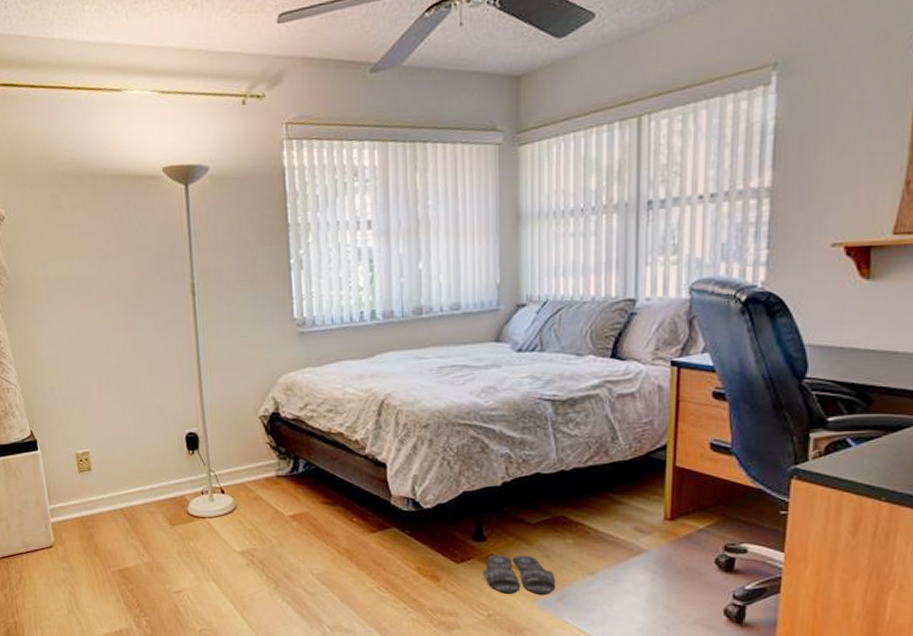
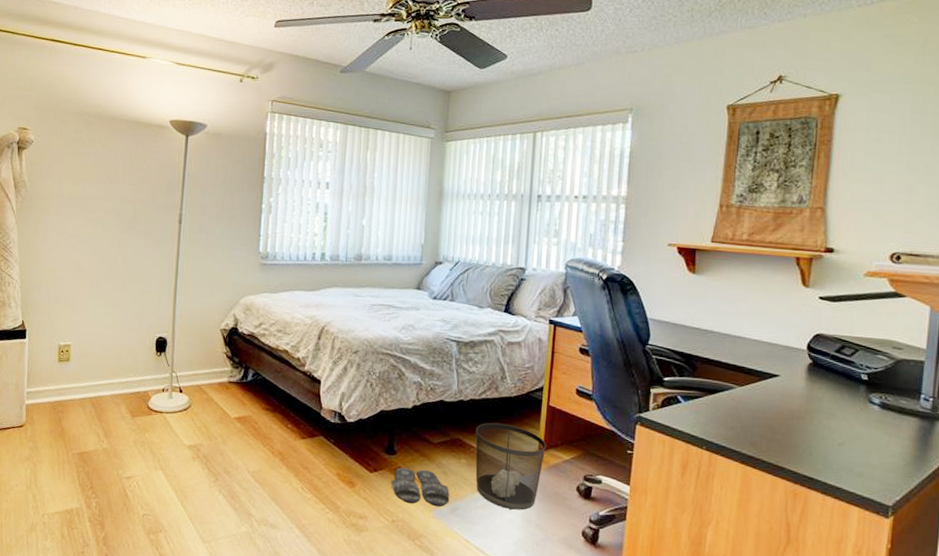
waste bin: none [583,493,674,592] -> present [475,422,547,511]

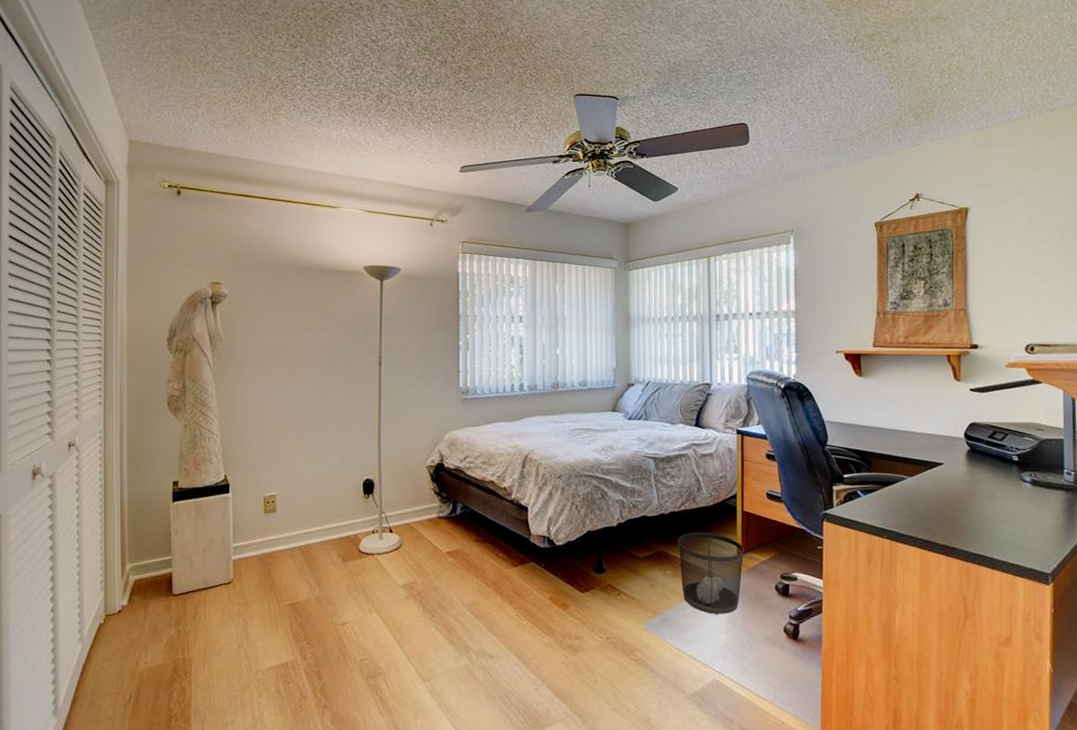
slippers: present [390,467,450,507] -> none [602,584,659,619]

